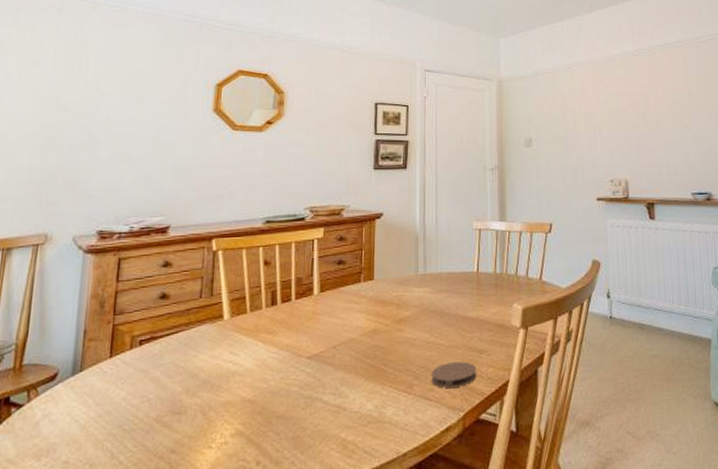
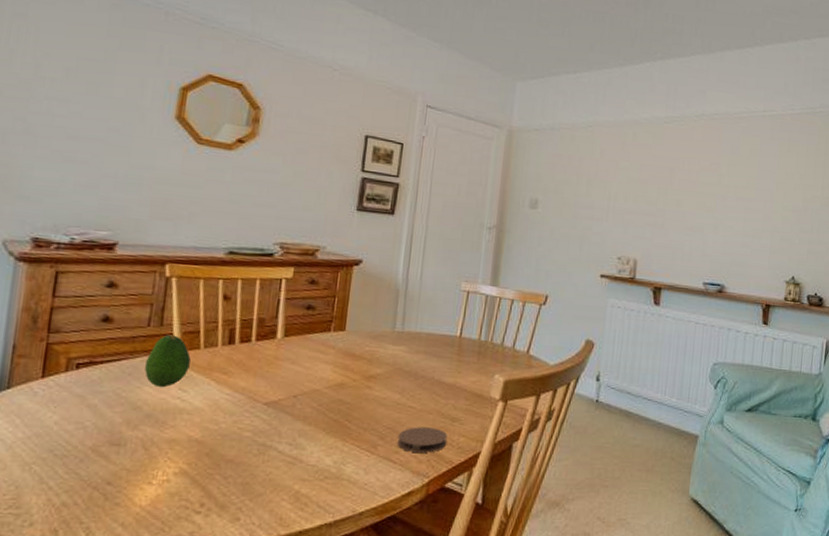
fruit: none [199,303,239,354] -> present [145,334,191,388]

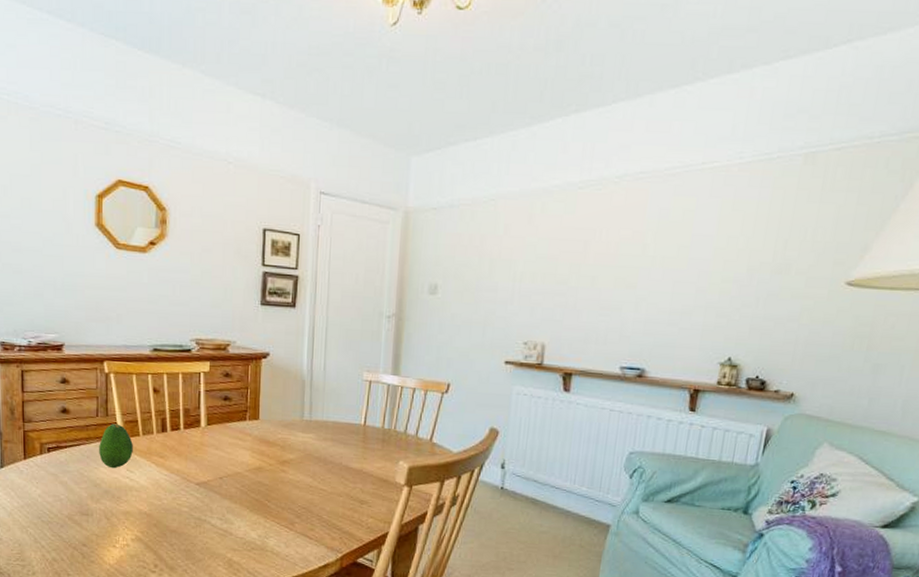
coaster: present [397,427,448,453] -> none [312,507,358,531]

